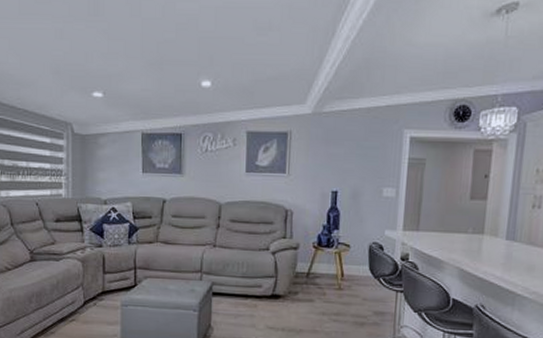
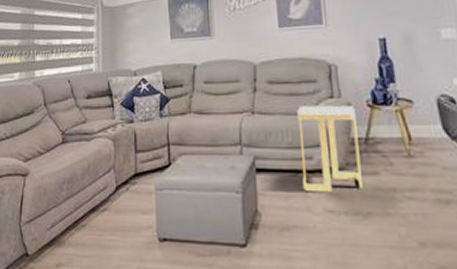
side table: none [251,243,302,314] -> present [297,105,363,193]

